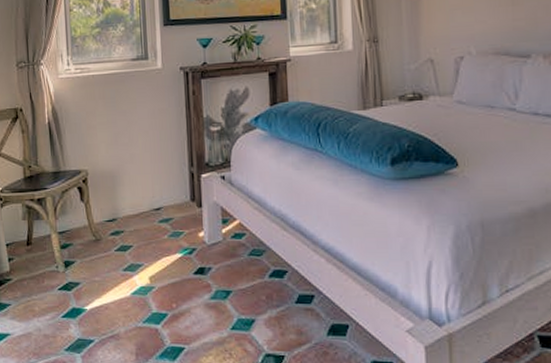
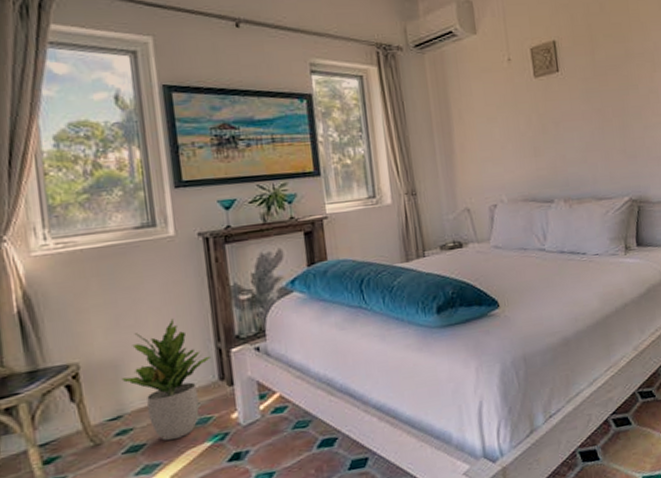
potted plant: none [117,141,186,247] -> present [121,318,212,441]

